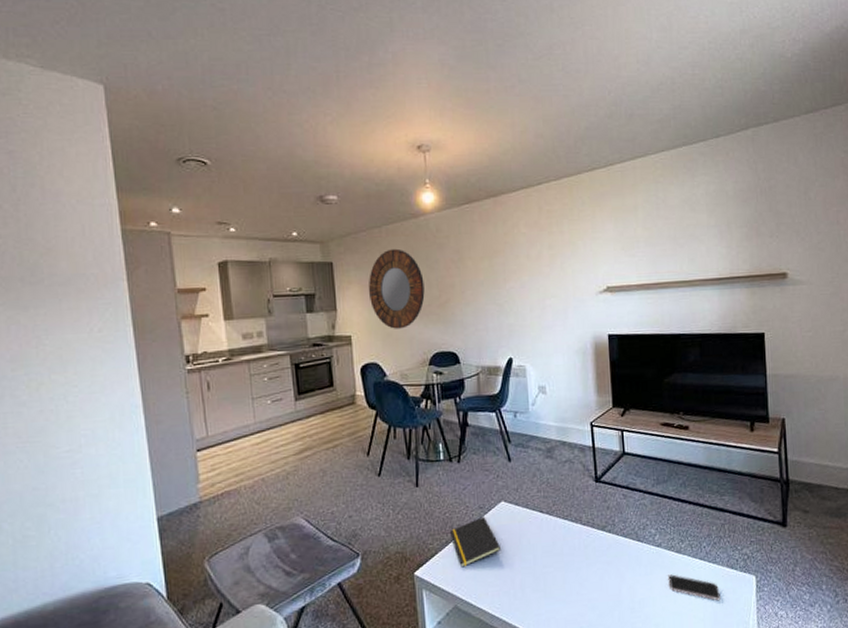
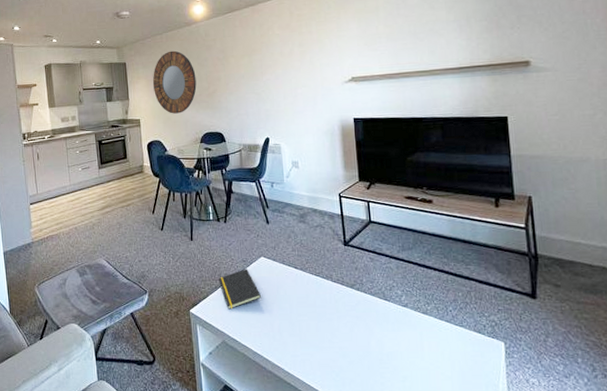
smartphone: present [668,574,720,601] -> none [415,333,468,362]

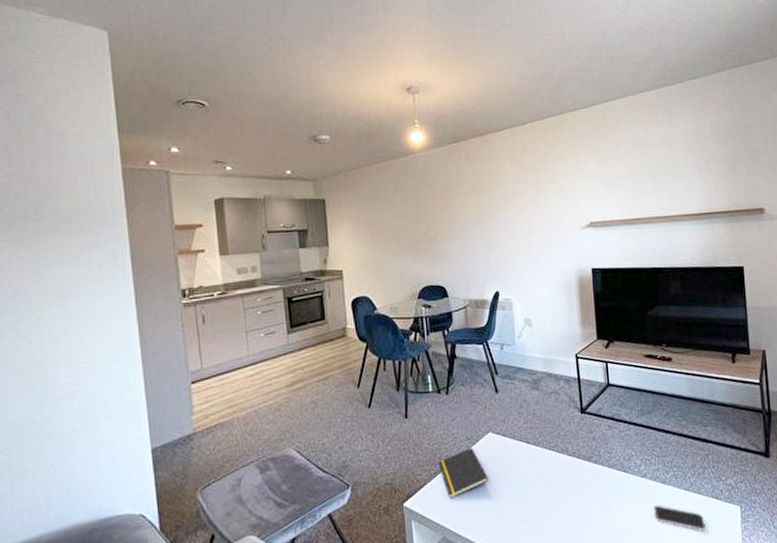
home mirror: present [152,50,197,114] -> none [359,186,414,264]
smartphone: none [415,333,468,362] -> present [654,505,706,532]

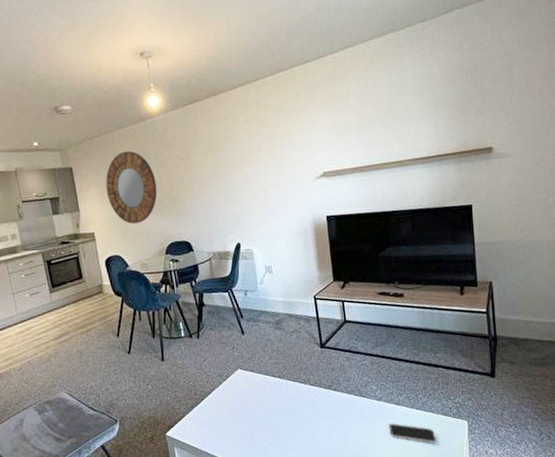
home mirror: none [359,186,414,264] -> present [105,150,158,224]
notepad: present [437,447,489,499] -> none [193,383,241,427]

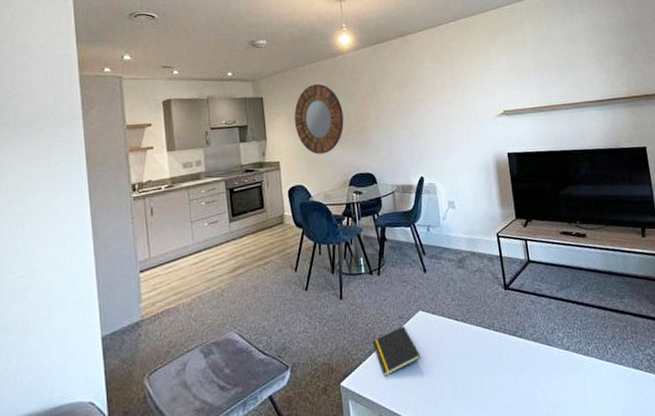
notepad: none [193,383,241,427] -> present [372,326,421,377]
smartphone: present [389,423,436,444] -> none [578,376,629,402]

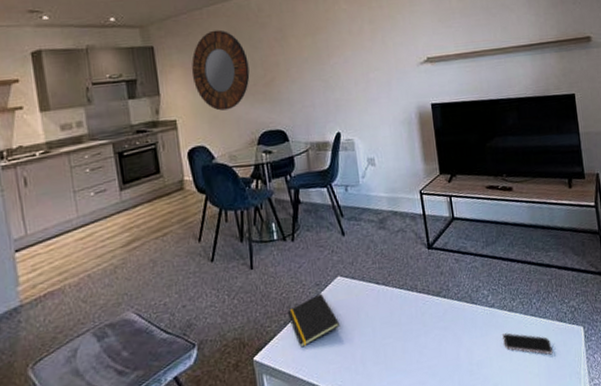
smartphone: none [578,376,629,402] -> present [503,333,553,355]

